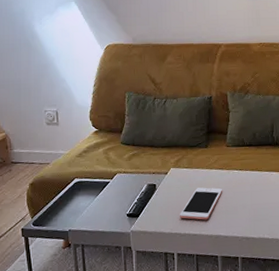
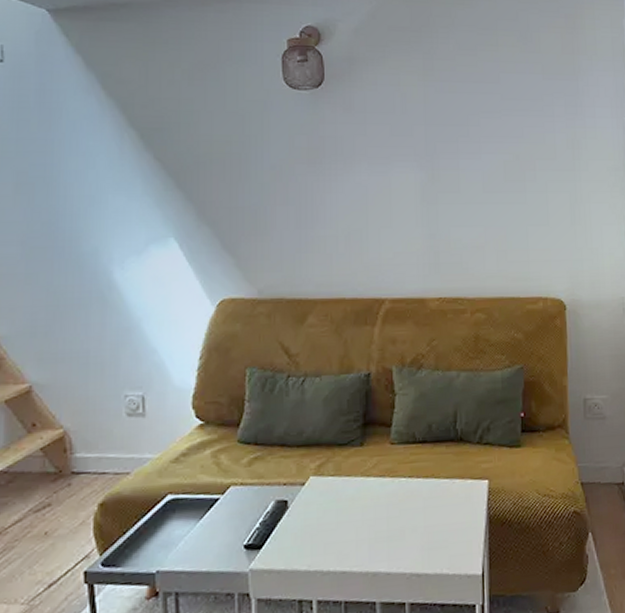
cell phone: present [180,187,223,220] -> none [322,503,385,551]

